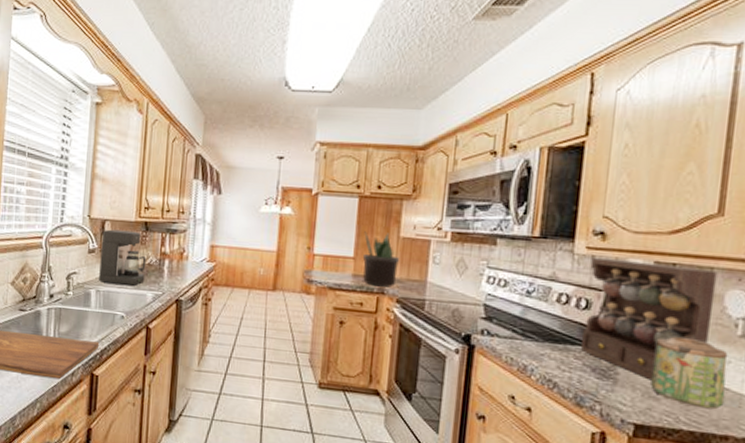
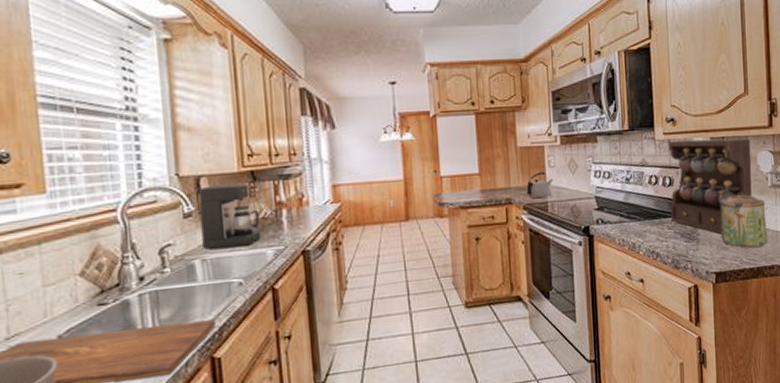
planter: present [362,231,400,287] -> none [485,145,521,198]
kettle: none [402,266,436,296] -> present [526,172,553,199]

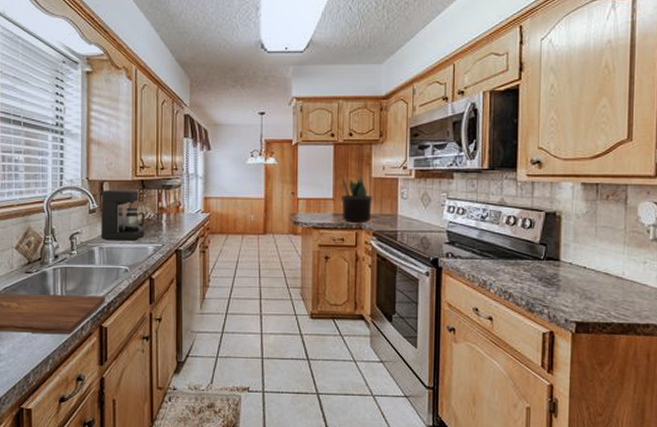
planter: none [485,145,521,198] -> present [340,174,373,223]
kettle: present [526,172,553,199] -> none [377,202,405,227]
spice rack: present [668,138,752,235] -> none [528,184,631,284]
canister: present [720,194,768,249] -> none [586,244,644,303]

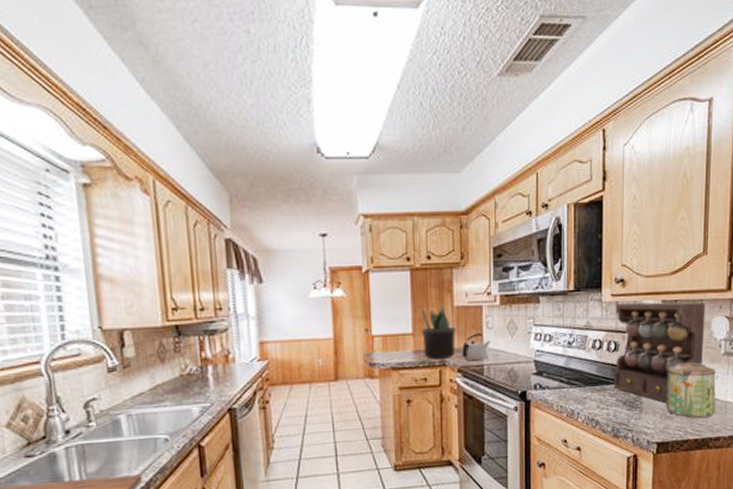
coffee maker: present [100,189,145,240] -> none [122,338,187,405]
kettle: none [377,202,405,227] -> present [461,333,491,362]
spice rack: none [528,184,631,284] -> present [613,302,706,404]
canister: none [586,244,644,303] -> present [666,362,716,419]

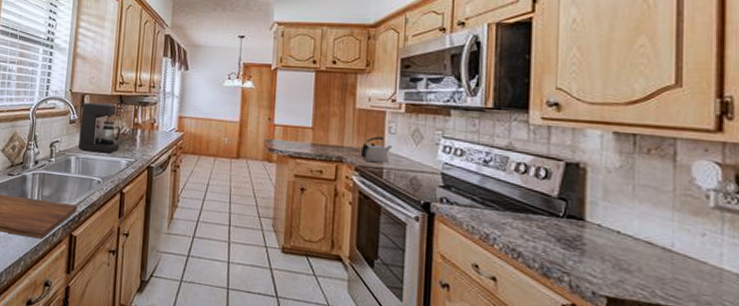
coffee maker: none [122,338,187,405] -> present [78,102,121,153]
planter: present [420,304,457,360] -> none [320,103,357,156]
spice rack: present [613,302,706,404] -> none [542,128,681,252]
canister: present [666,362,716,419] -> none [621,207,703,284]

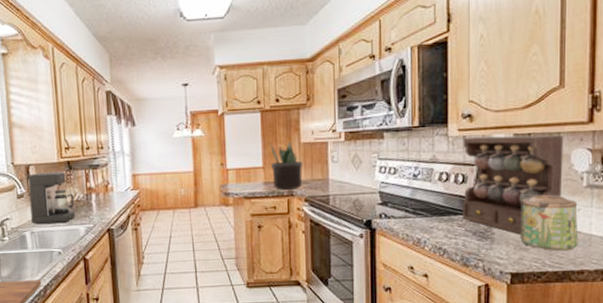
planter: none [320,103,357,156] -> present [269,141,304,190]
kettle: present [360,136,393,164] -> none [308,166,336,192]
spice rack: none [542,128,681,252] -> present [461,135,564,235]
canister: none [621,207,703,284] -> present [520,194,579,251]

